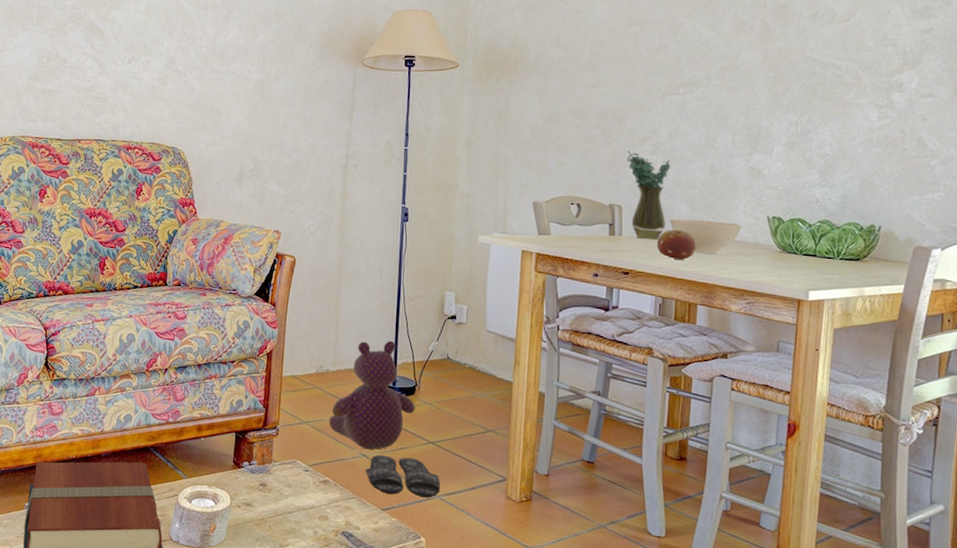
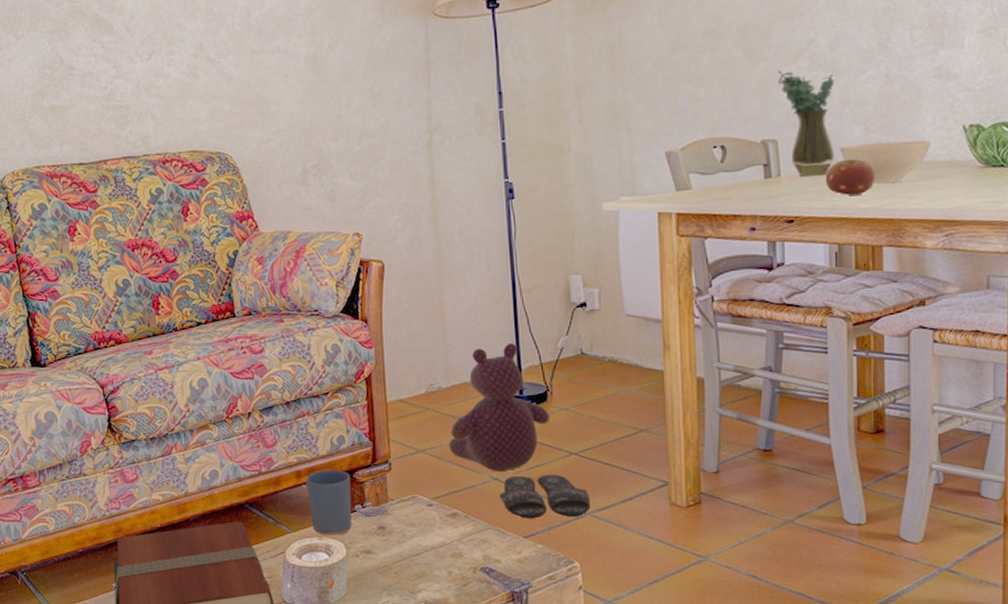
mug: none [204,427,244,486] -> present [306,469,352,535]

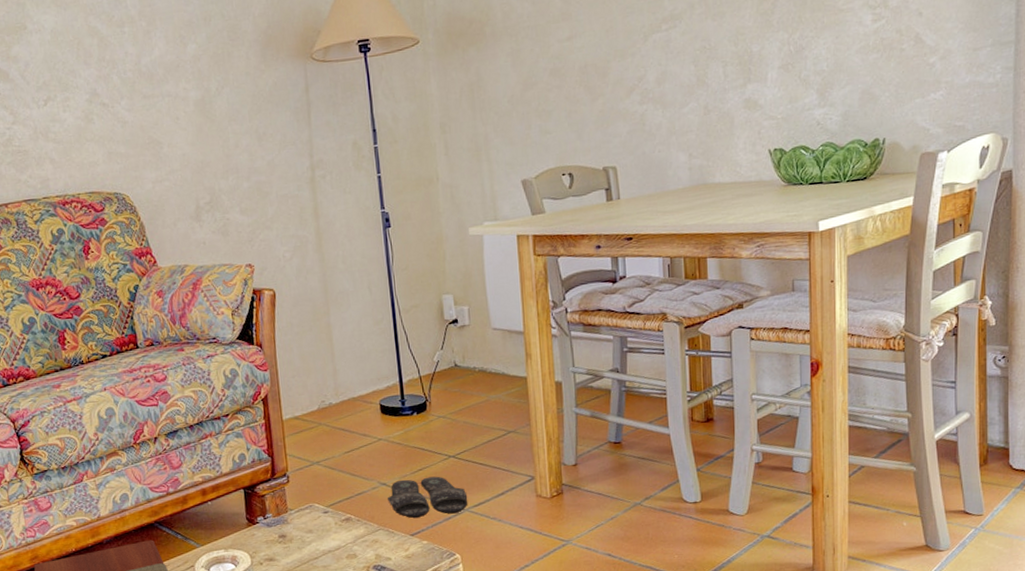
mug: present [306,469,352,535] -> none [211,485,256,547]
teddy bear: present [448,342,550,472] -> none [340,359,429,478]
vase: present [778,70,835,177] -> none [615,104,664,199]
fruit: present [825,159,875,196] -> none [657,181,698,214]
bowl: present [839,140,932,184] -> none [668,163,744,204]

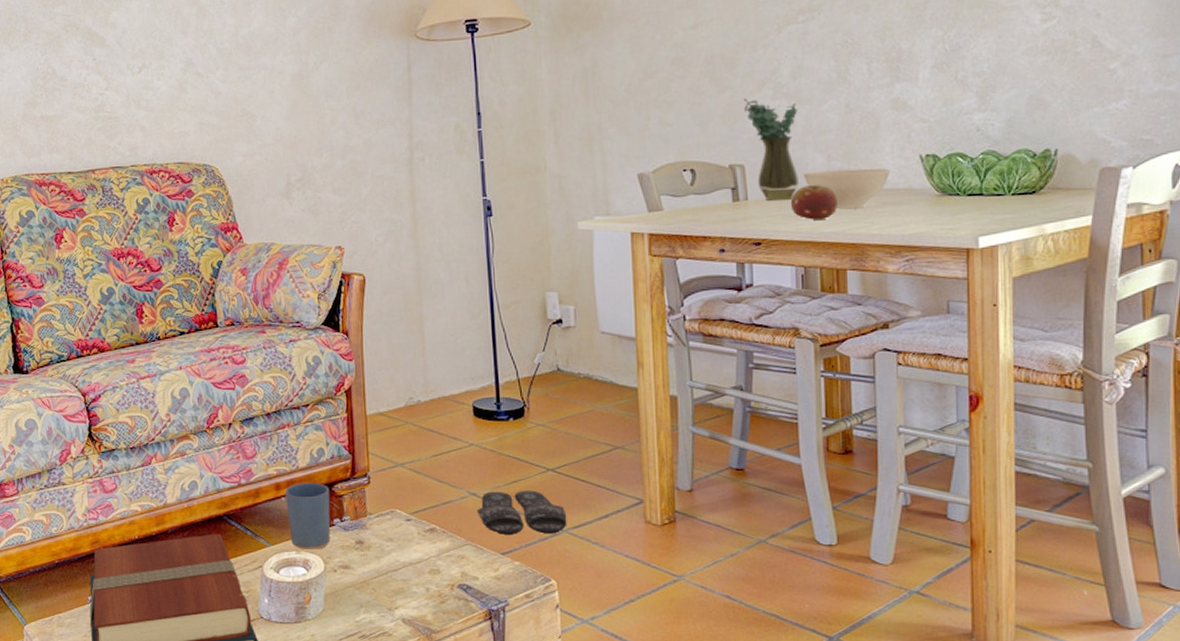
mug: none [211,485,256,547] -> present [285,482,331,549]
vase: none [615,104,664,199] -> present [744,98,799,202]
fruit: none [657,181,698,214] -> present [790,185,838,220]
bowl: none [668,163,744,204] -> present [803,168,891,210]

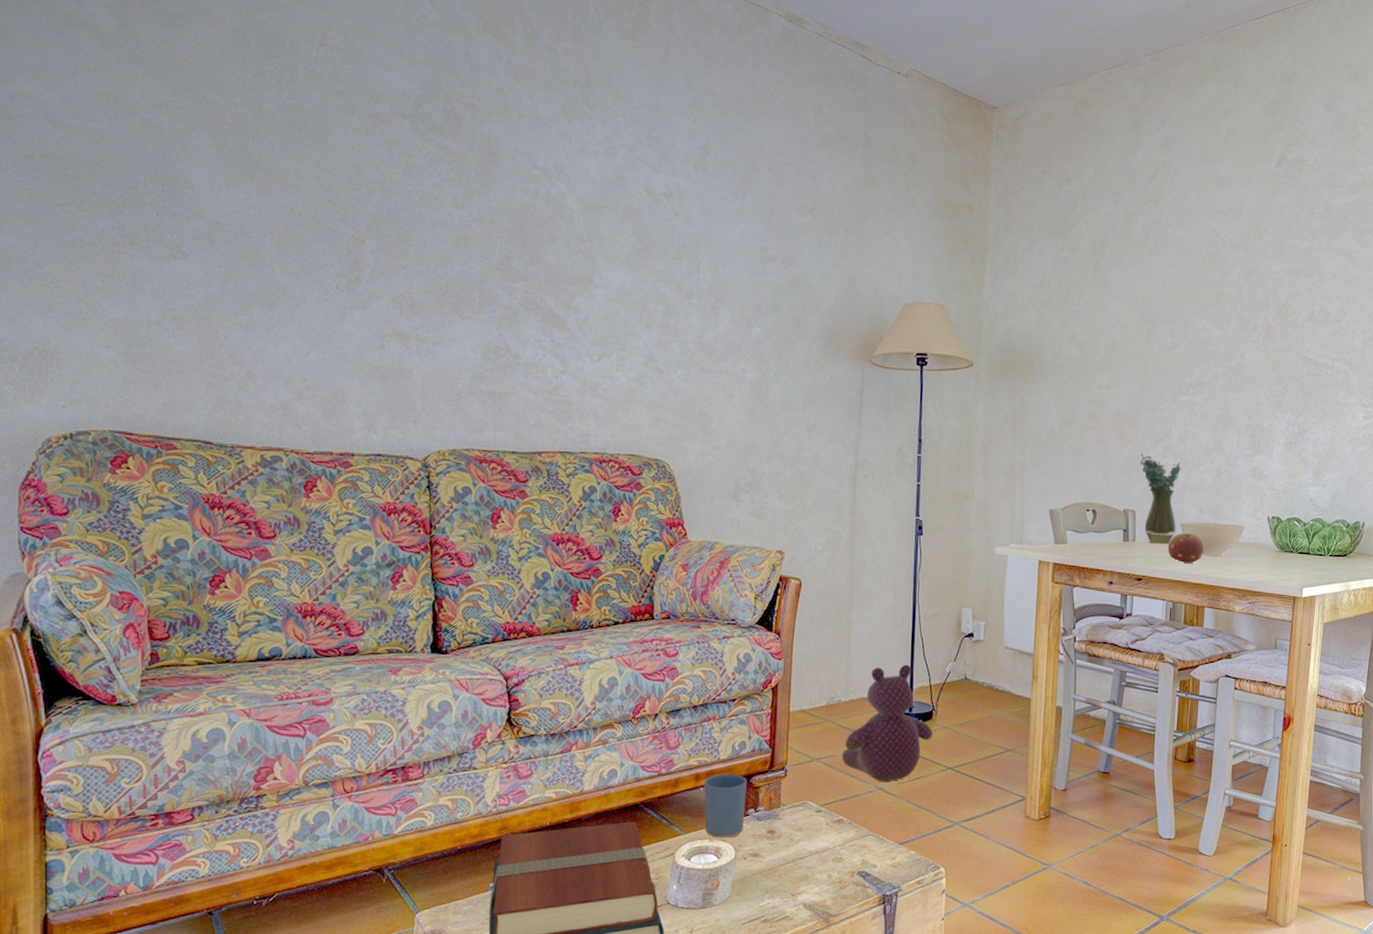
teddy bear: none [427,357,527,487] -> present [841,664,933,782]
slippers: present [477,490,567,534] -> none [882,786,960,826]

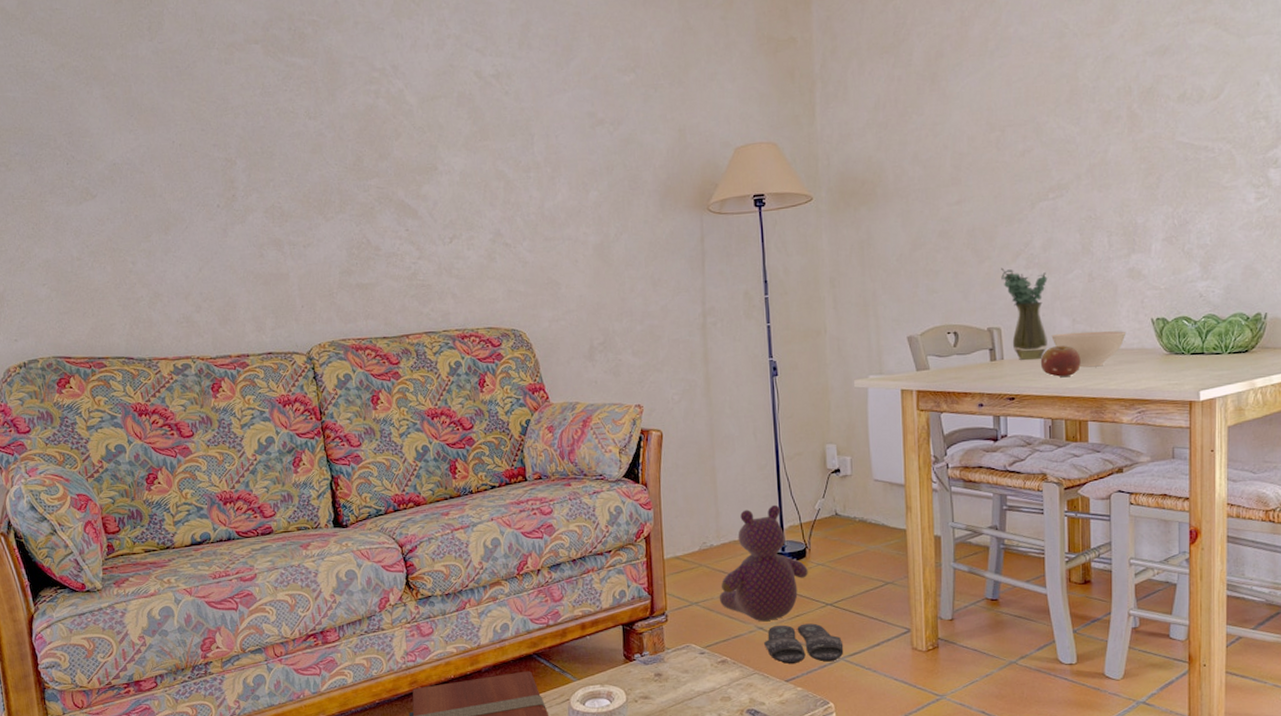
mug: present [704,774,748,838] -> none [590,621,632,683]
slippers: none [882,786,960,826] -> present [764,623,844,664]

